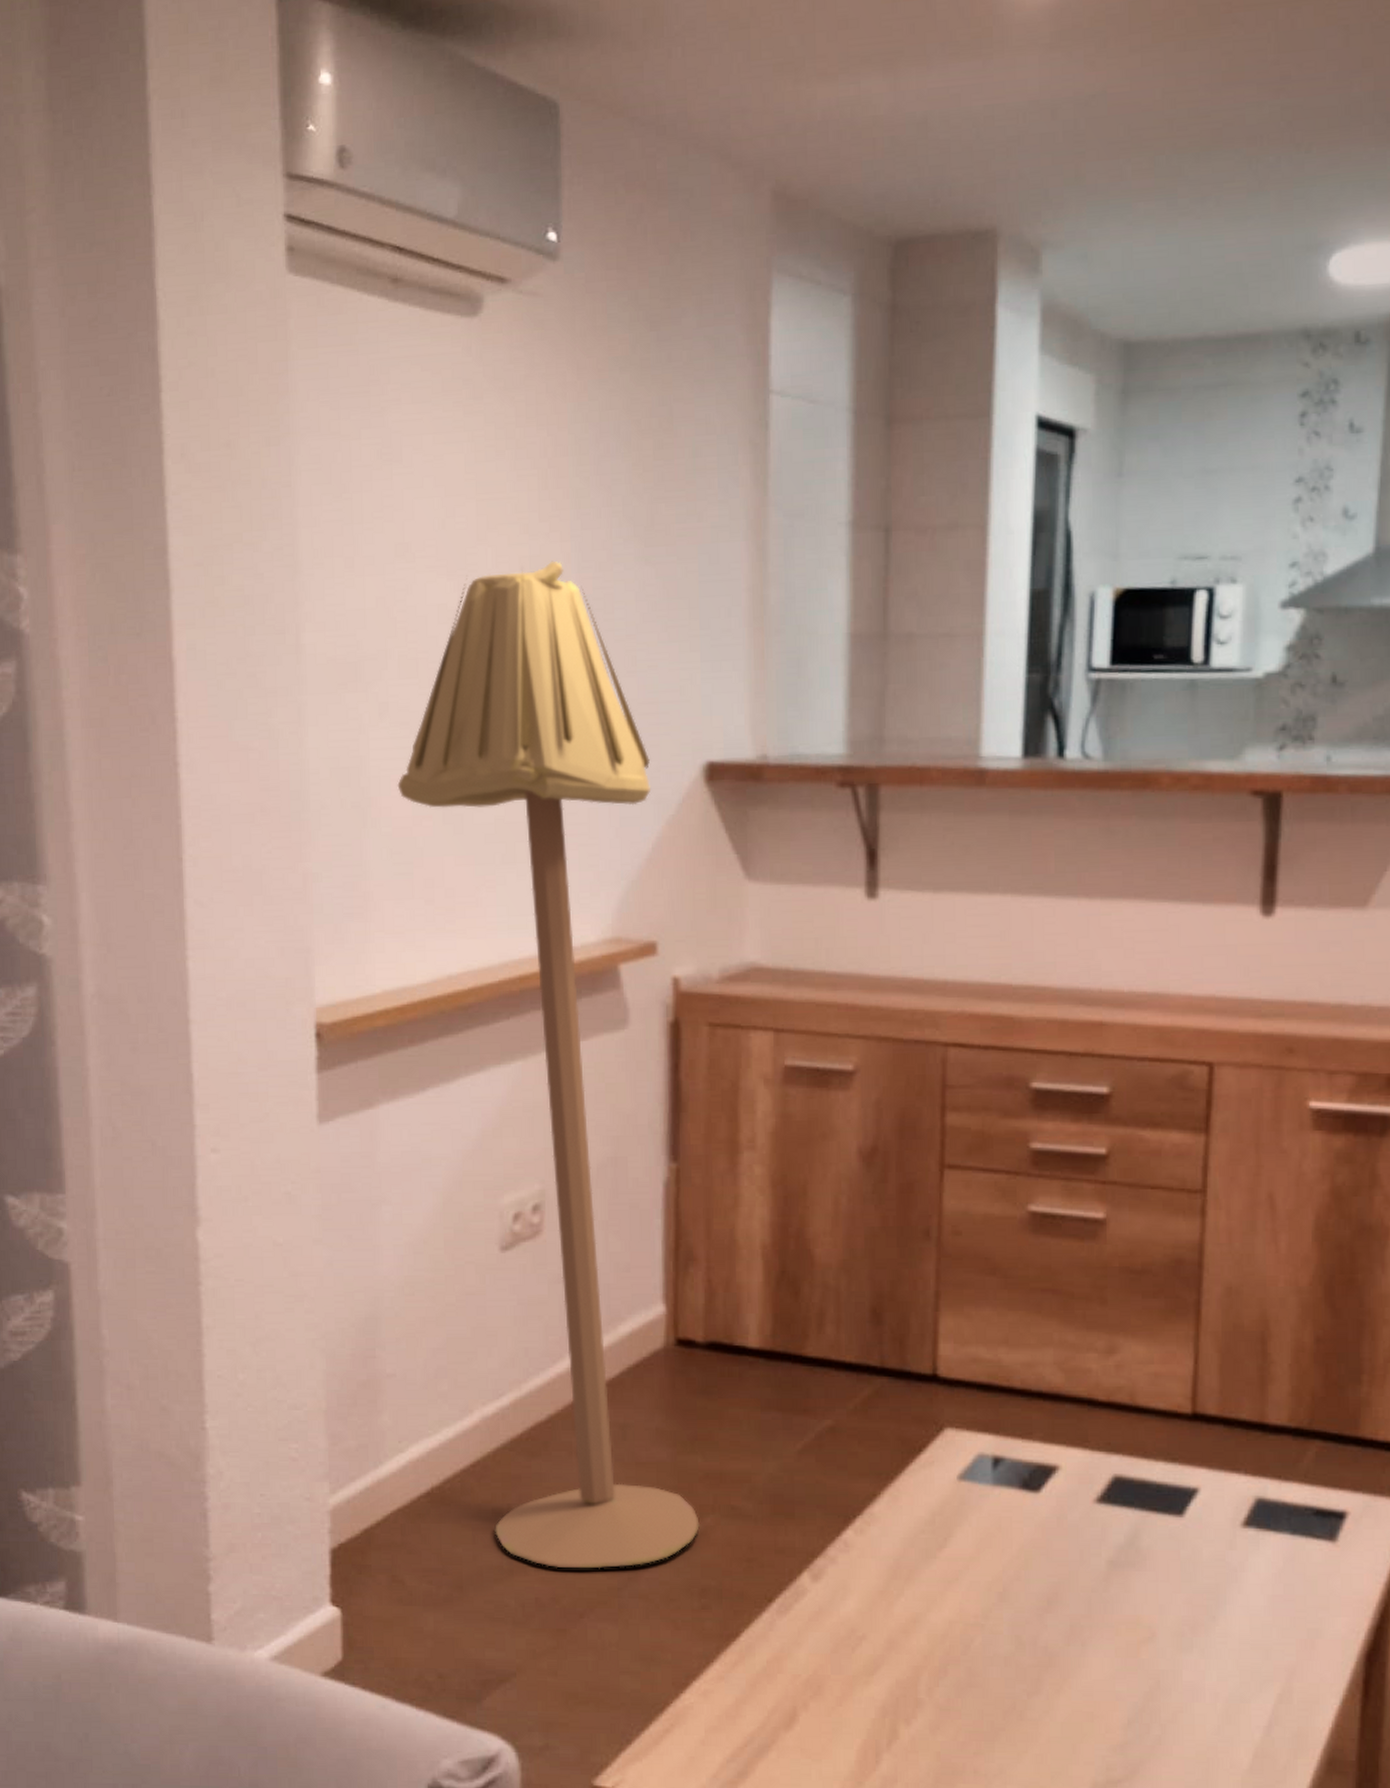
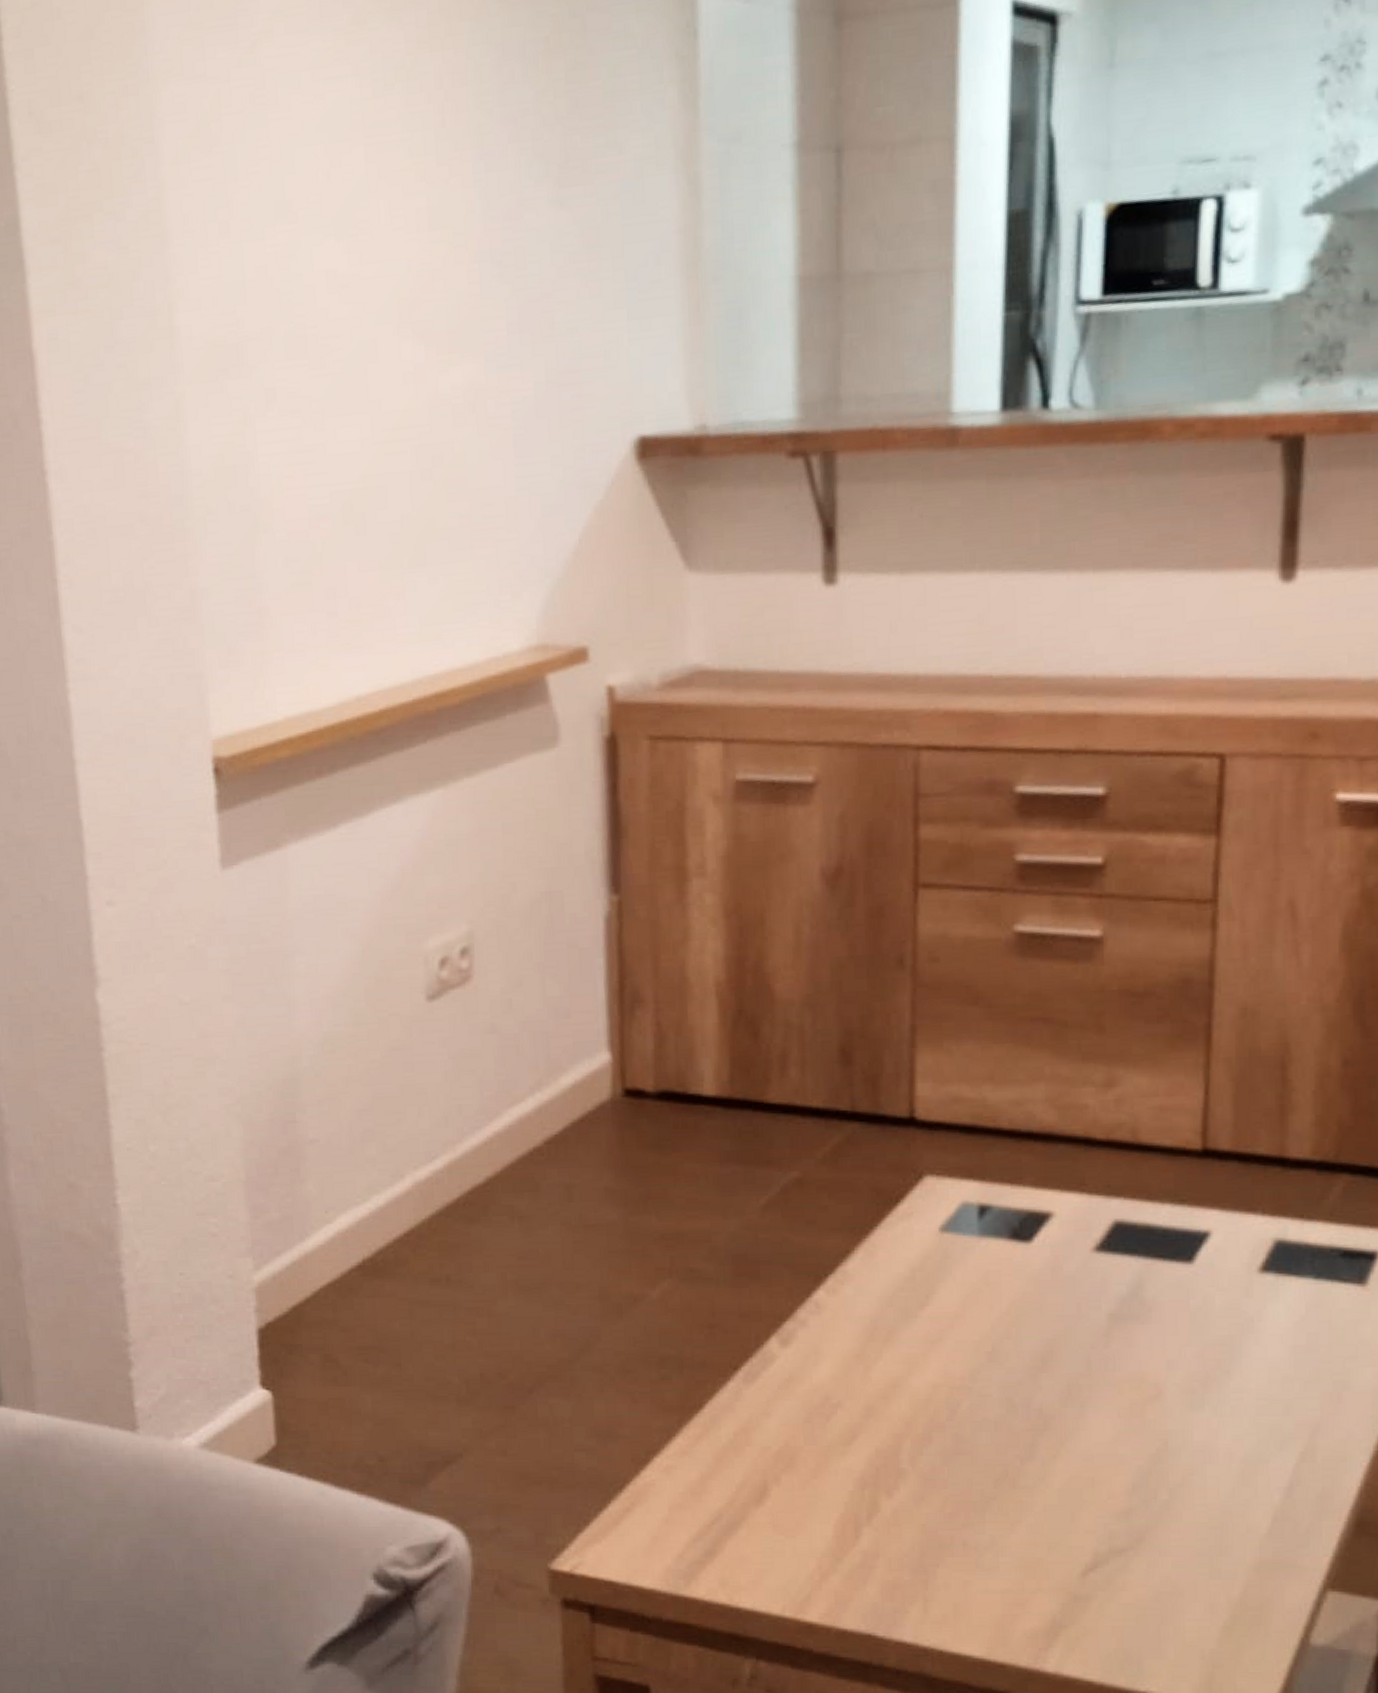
floor lamp: present [397,560,700,1569] -> none [290,211,656,1342]

